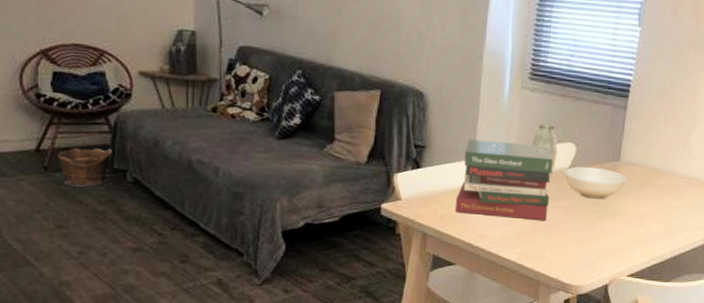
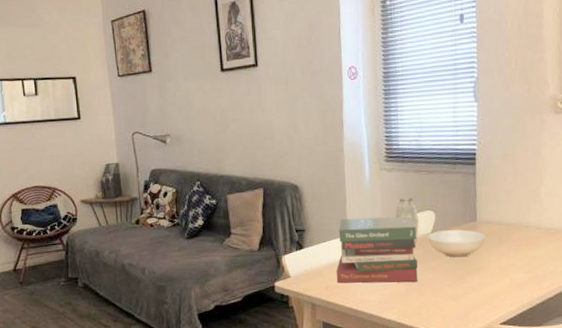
clay pot: present [58,147,112,187] -> none [29,262,66,295]

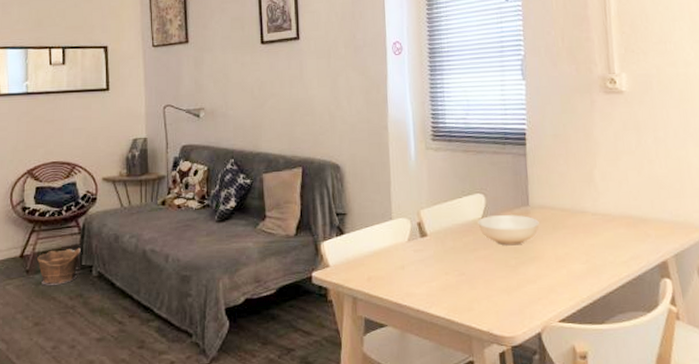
clay pot: none [29,262,66,295] -> present [37,247,81,285]
books: present [336,216,418,283] -> none [379,199,469,274]
vase: present [396,198,419,245] -> none [443,179,468,231]

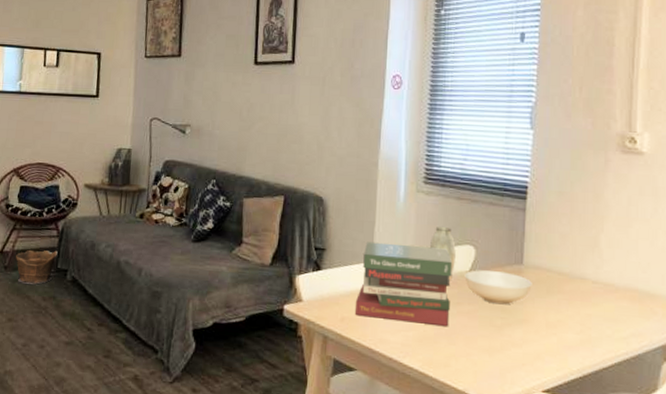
books: none [379,199,469,274] -> present [354,241,453,327]
vase: none [443,179,468,231] -> present [430,227,456,283]

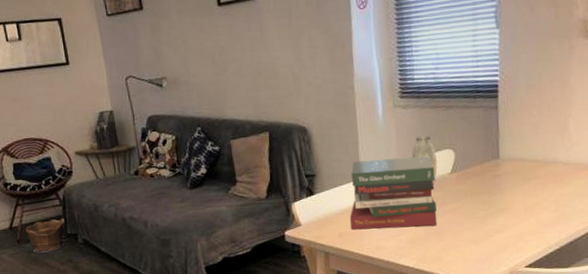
bowl: present [464,270,532,305] -> none [447,168,509,199]

